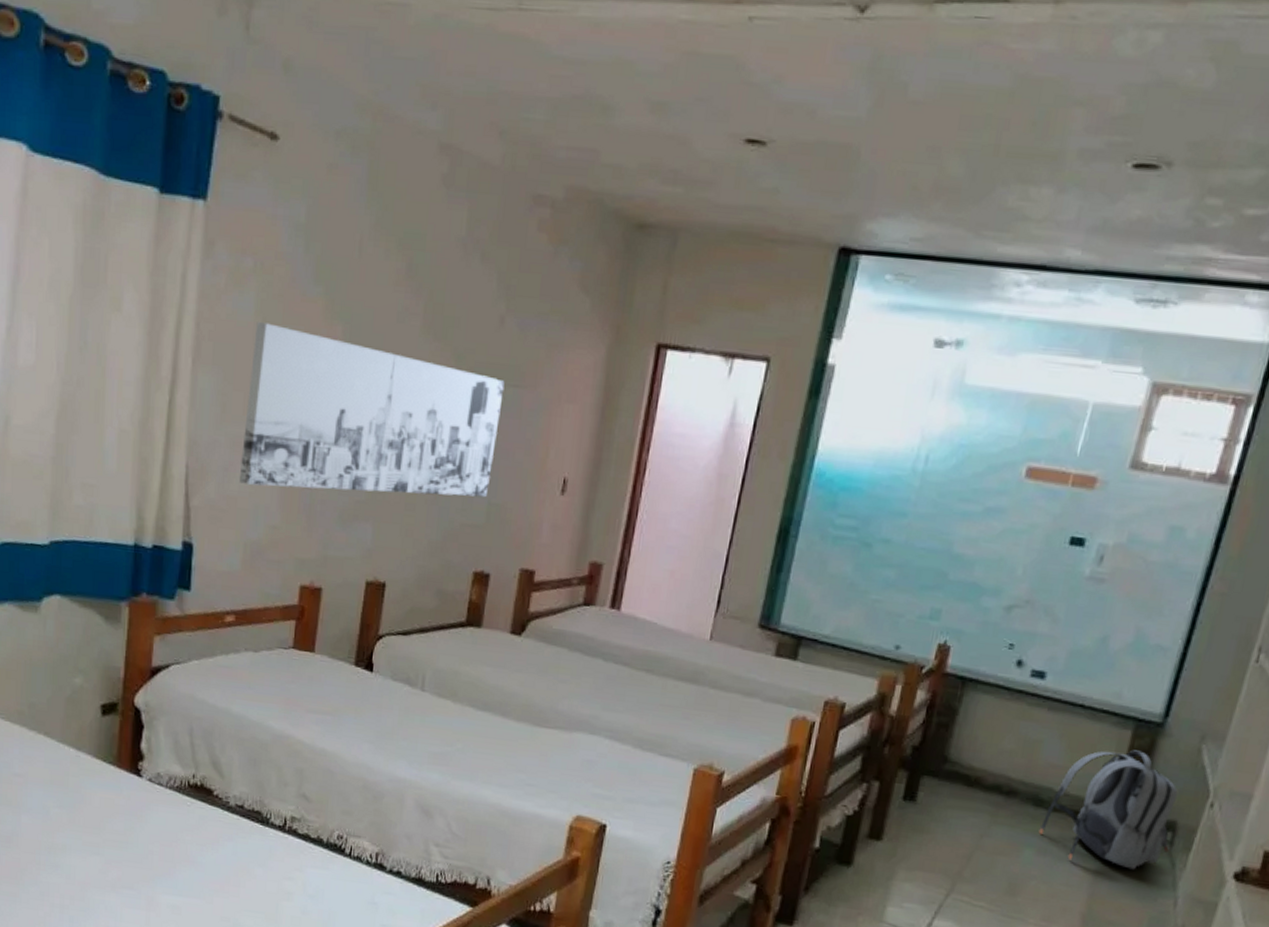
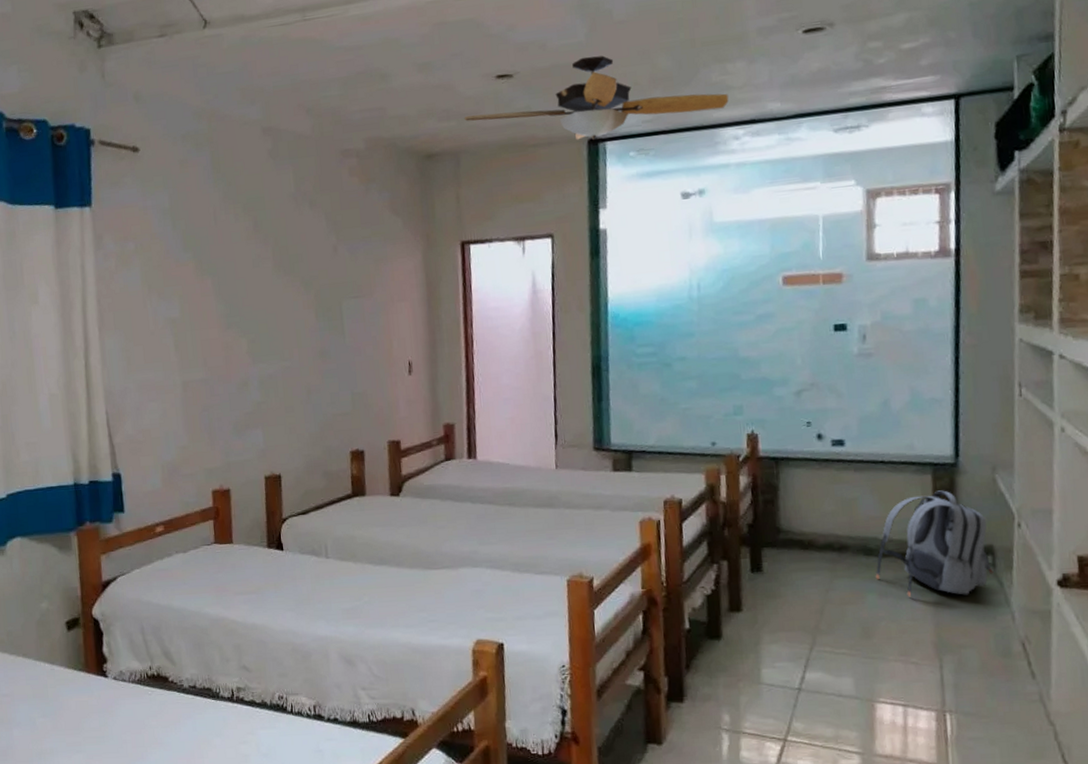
wall art: present [238,322,505,498] -> none [144,288,350,419]
ceiling fan: none [694,138,1022,249] -> present [464,55,729,140]

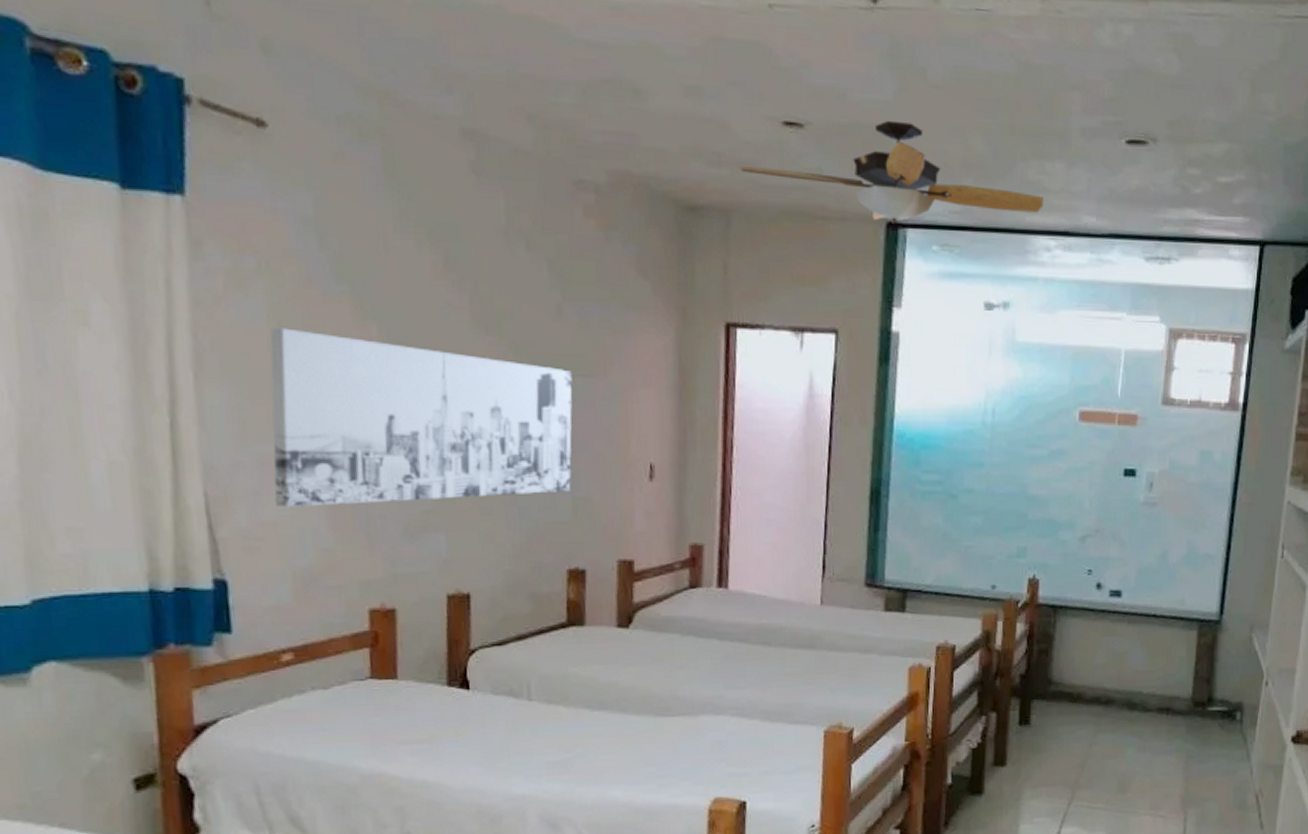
wall art: none [144,288,350,419] -> present [270,328,573,508]
backpack: present [875,490,994,597] -> none [1136,647,1240,752]

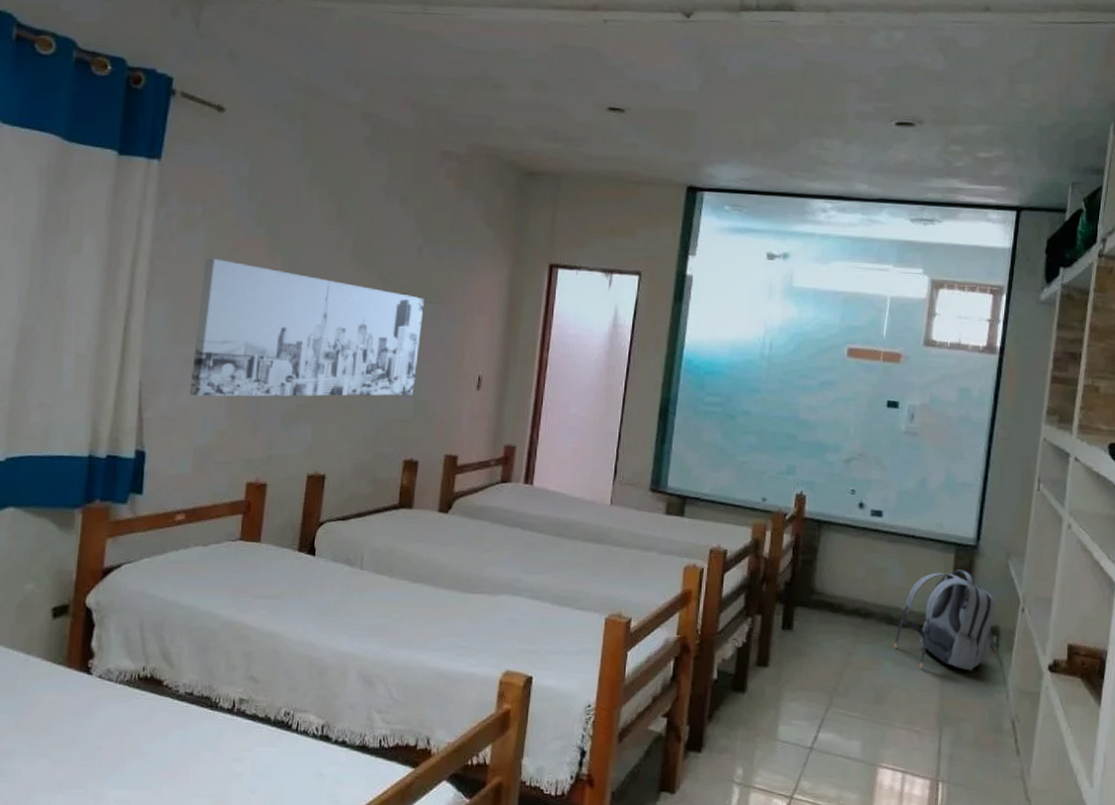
ceiling fan: present [739,120,1044,223] -> none [570,106,822,187]
backpack: none [1136,647,1240,752] -> present [893,569,996,671]

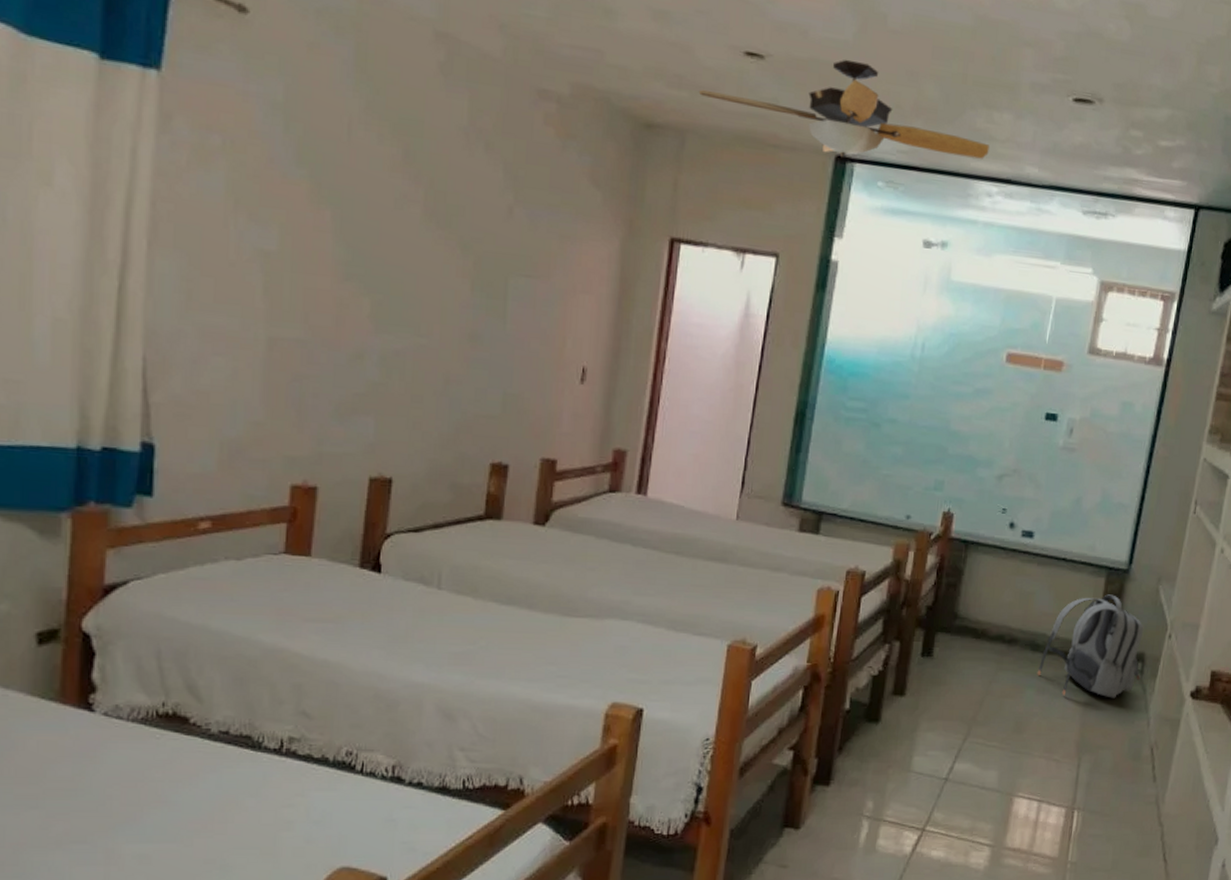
wall art: present [189,258,425,397] -> none [211,203,516,388]
ceiling fan: none [570,106,822,187] -> present [698,59,990,159]

